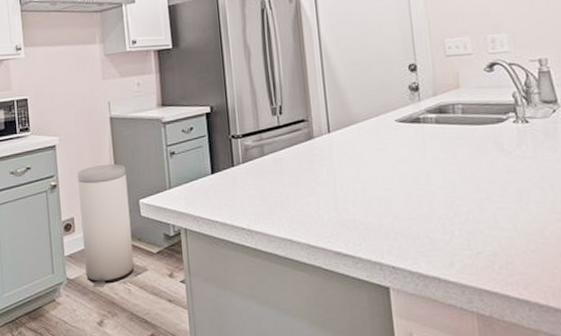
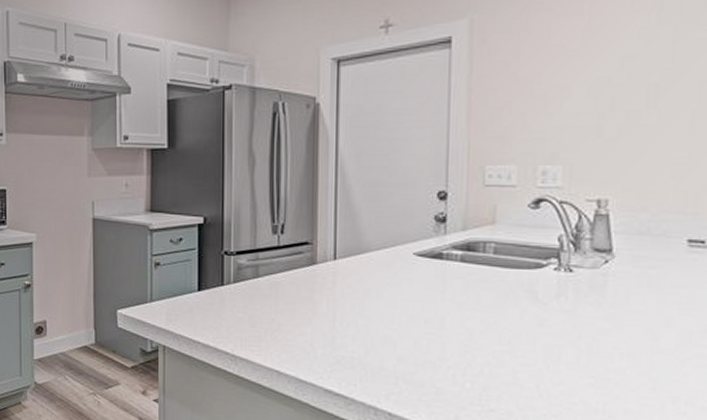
pedal bin: present [77,163,134,288] -> none [54,268,106,396]

